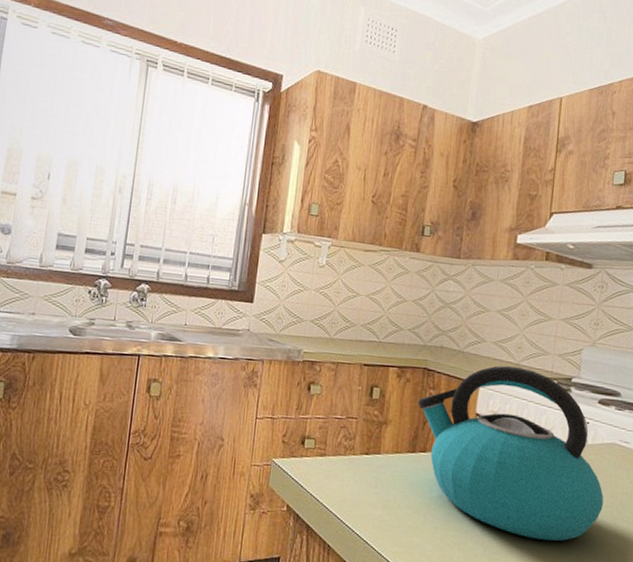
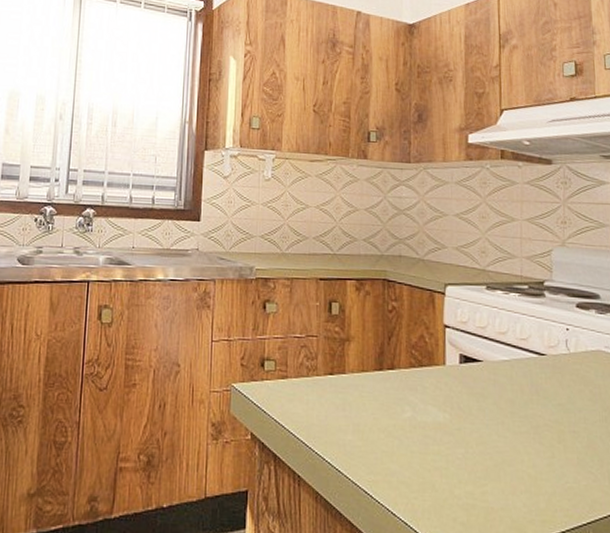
kettle: present [418,365,603,541] -> none [380,271,595,463]

